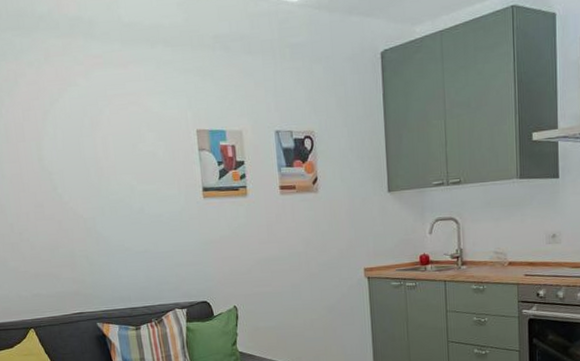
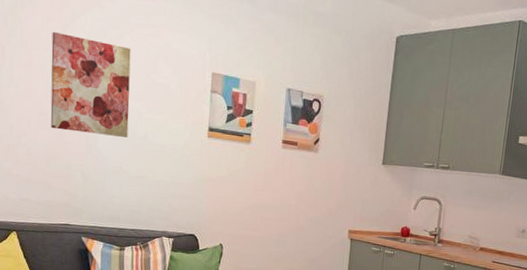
wall art: none [34,120,125,219] -> present [50,31,131,138]

